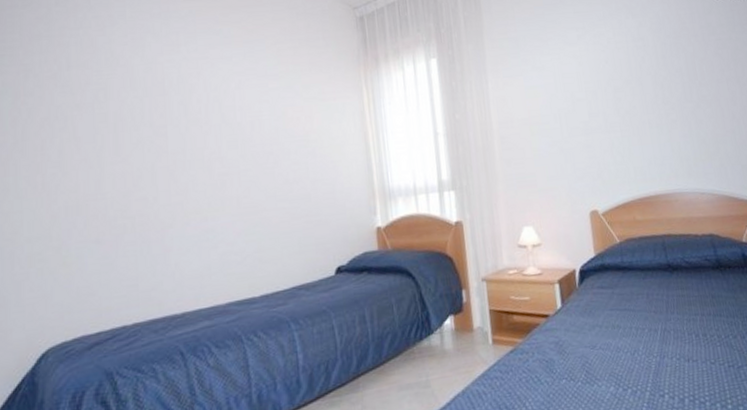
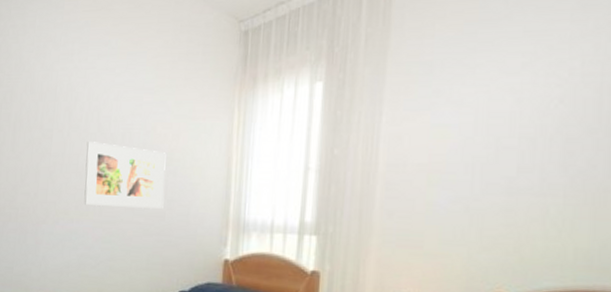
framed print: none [210,133,308,200] -> present [84,142,166,209]

